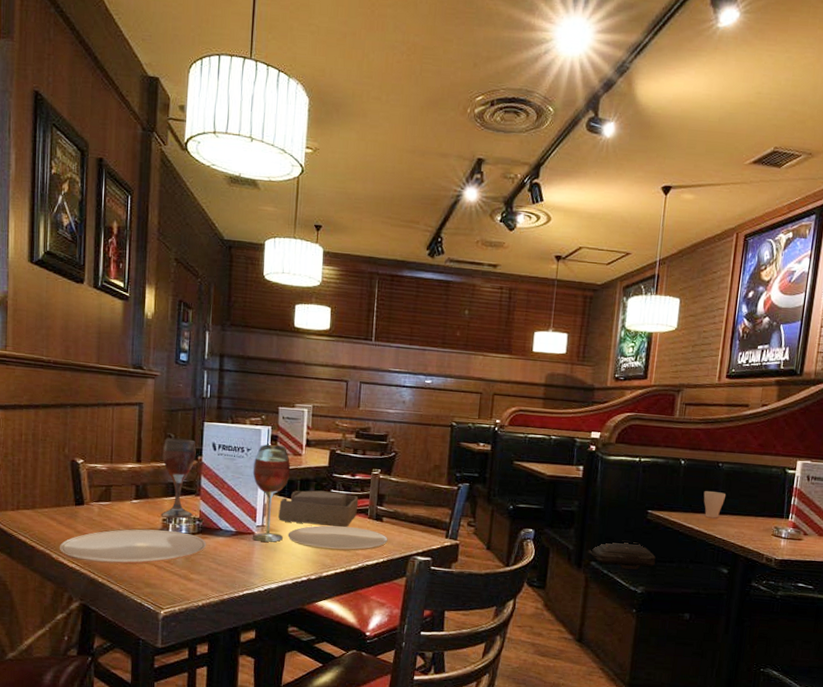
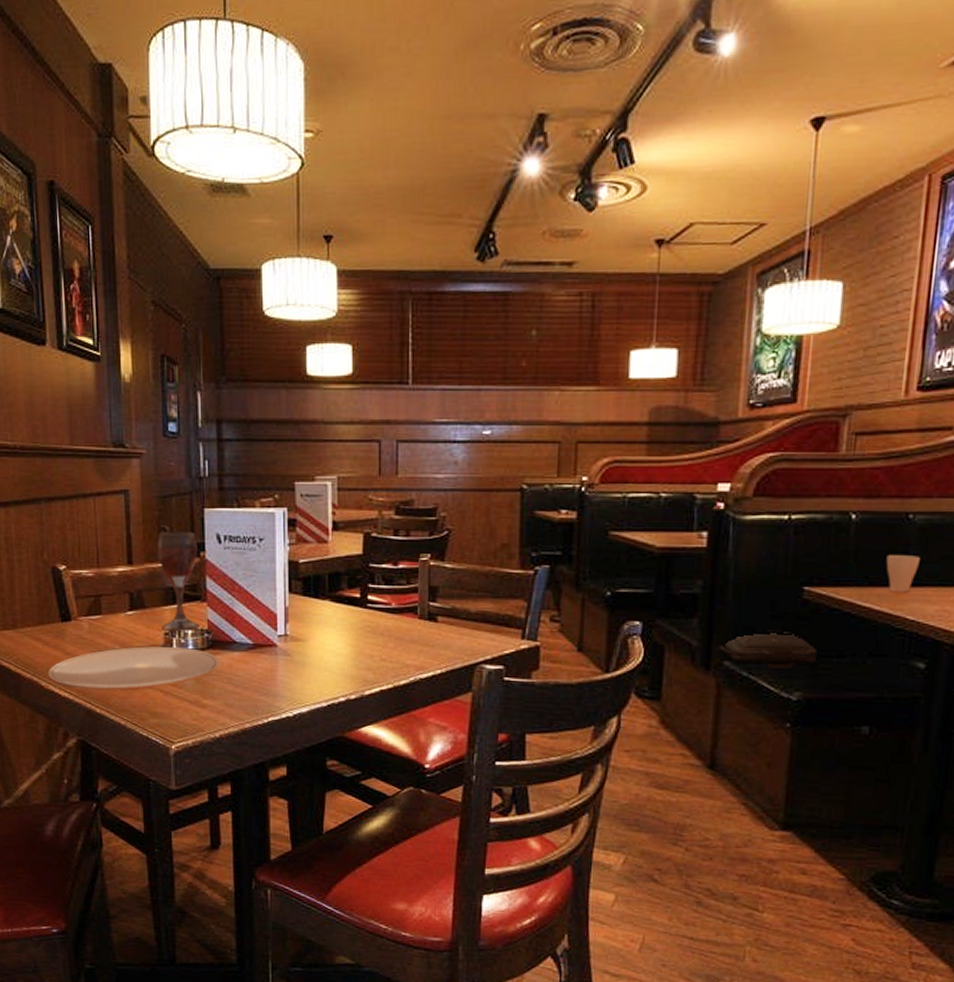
wineglass: present [252,444,291,542] -> none [268,531,315,655]
napkin holder: present [278,490,359,528] -> none [304,586,405,632]
plate: present [287,525,388,552] -> none [317,630,446,663]

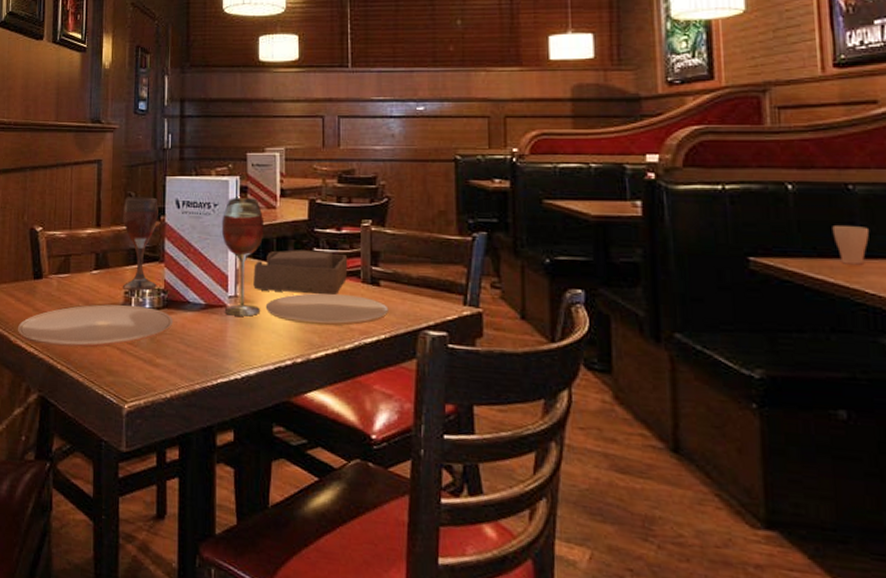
wineglass: none [268,531,315,655] -> present [221,198,265,316]
napkin holder: none [304,586,405,632] -> present [253,250,348,296]
plate: none [317,630,446,663] -> present [265,293,389,327]
laptop bag: present [716,632,817,669] -> none [665,304,774,344]

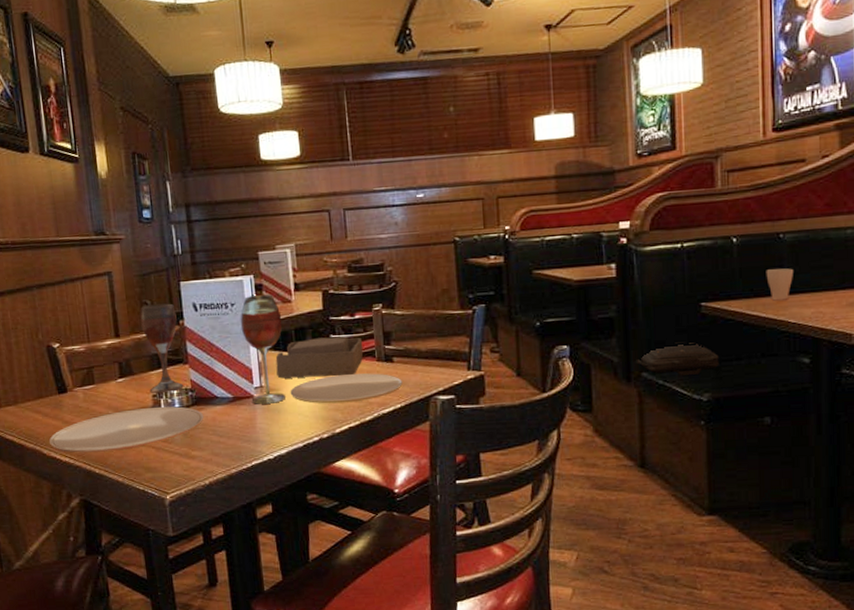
laptop bag: none [665,304,774,344] -> present [634,342,719,375]

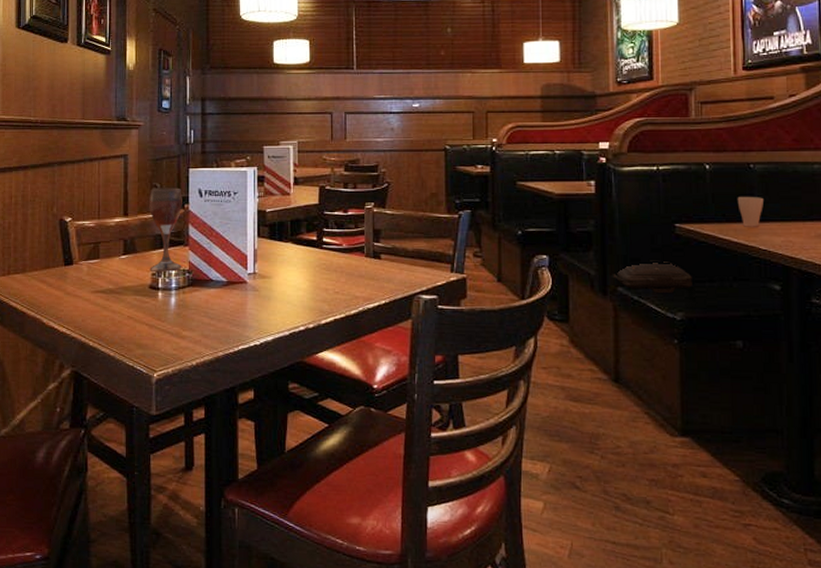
plate: present [48,406,204,453] -> none [49,285,198,325]
wineglass: present [240,294,285,404] -> none [241,186,280,290]
napkin holder: present [275,337,364,379] -> none [270,230,354,269]
plate: present [290,373,403,404] -> none [281,268,388,295]

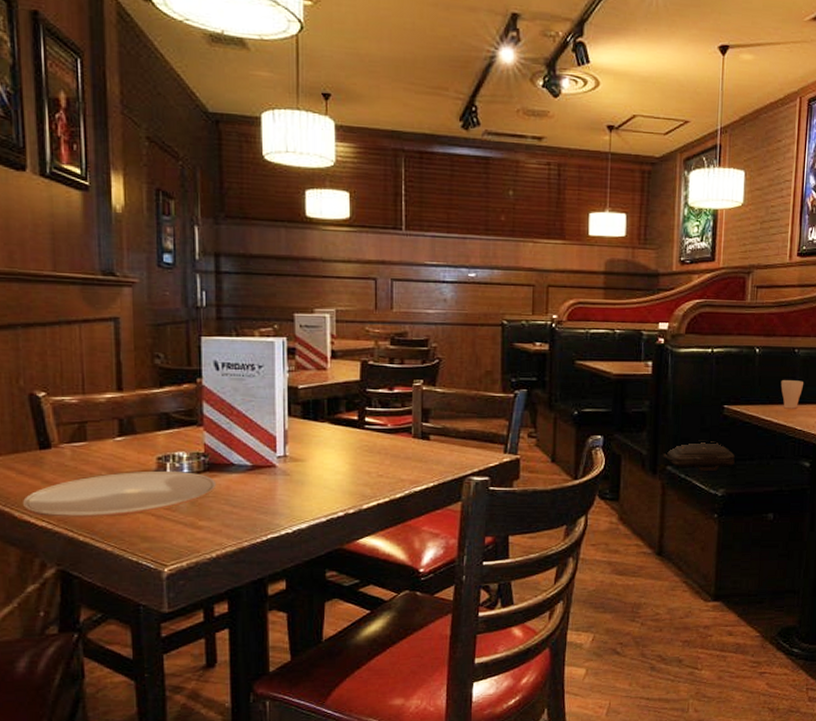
plate: none [49,285,198,325] -> present [22,470,217,517]
cup: present [149,188,182,273] -> none [150,358,195,457]

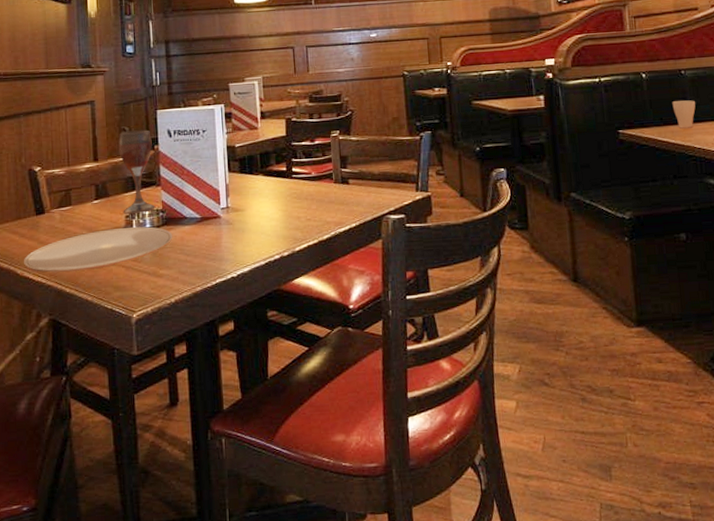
cup: none [150,358,195,457] -> present [118,130,155,215]
laptop bag: present [661,441,735,471] -> none [564,166,638,195]

